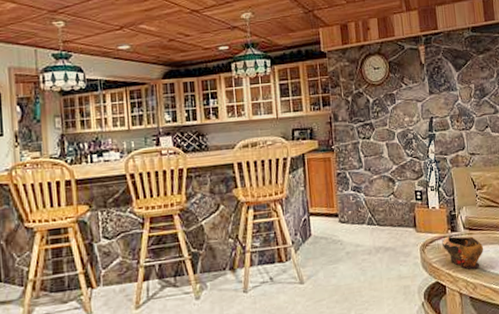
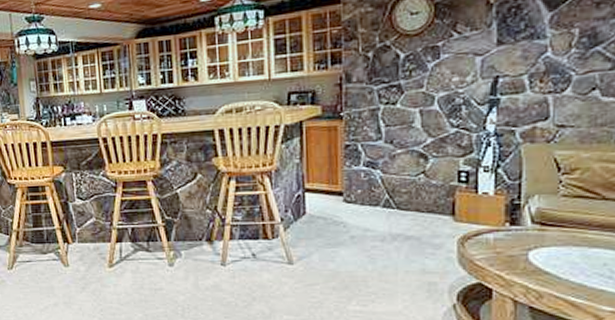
decorative bowl: present [443,236,484,270] -> none [495,230,563,274]

